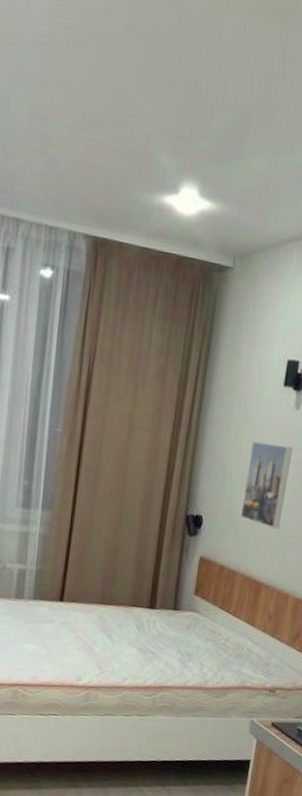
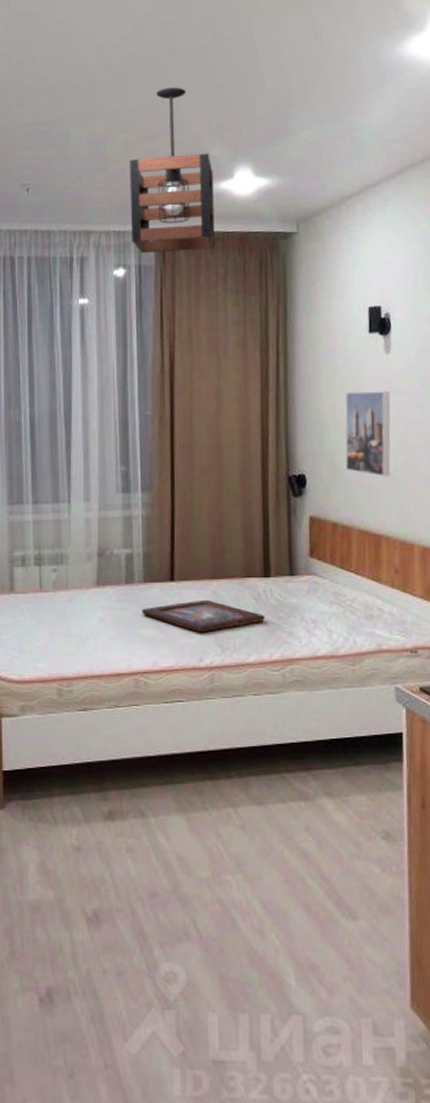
decorative tray: none [28,622,145,654] -> present [142,599,265,633]
pendant light: none [64,71,159,267] -> present [129,87,215,253]

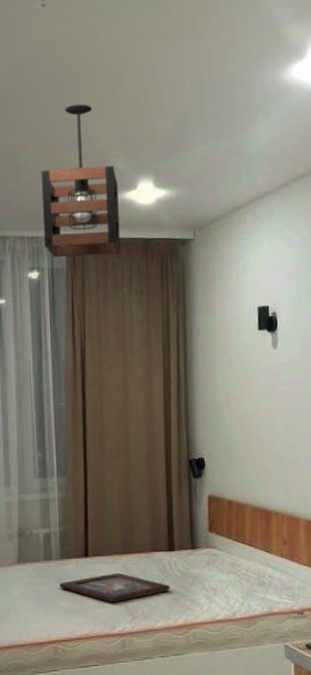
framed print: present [345,391,391,477] -> none [238,382,279,459]

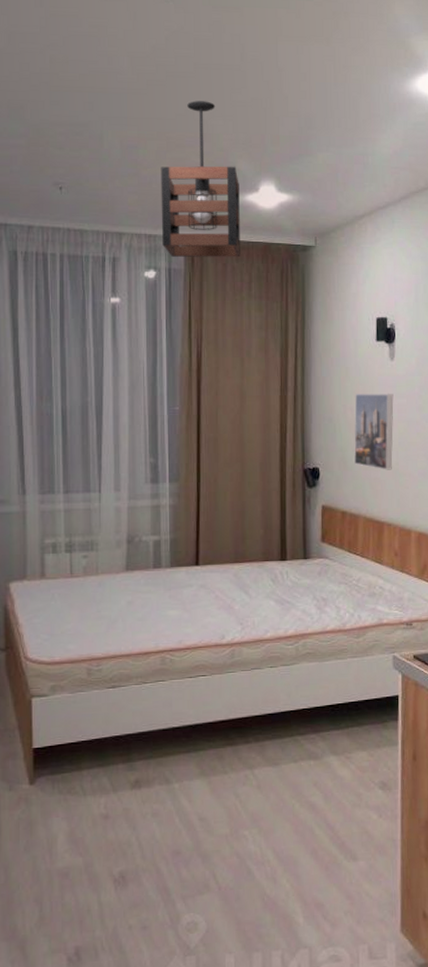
decorative tray: present [59,573,170,603] -> none [169,582,281,613]
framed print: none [238,382,279,459] -> present [354,394,394,470]

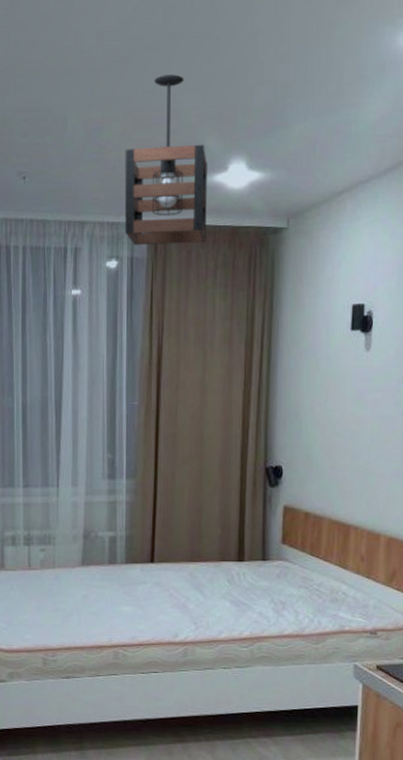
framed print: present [354,394,394,470] -> none [321,388,368,470]

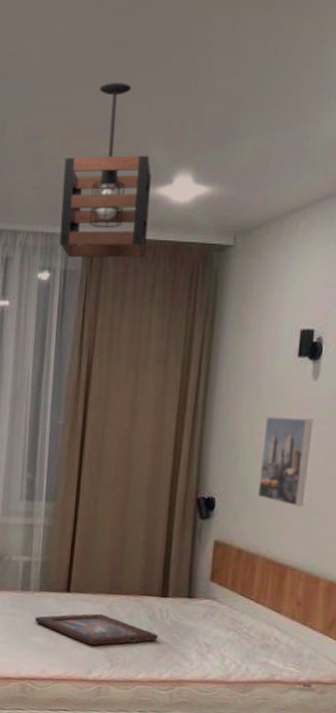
decorative tray: none [123,580,237,611] -> present [35,613,158,646]
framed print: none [321,388,368,470] -> present [258,417,313,507]

